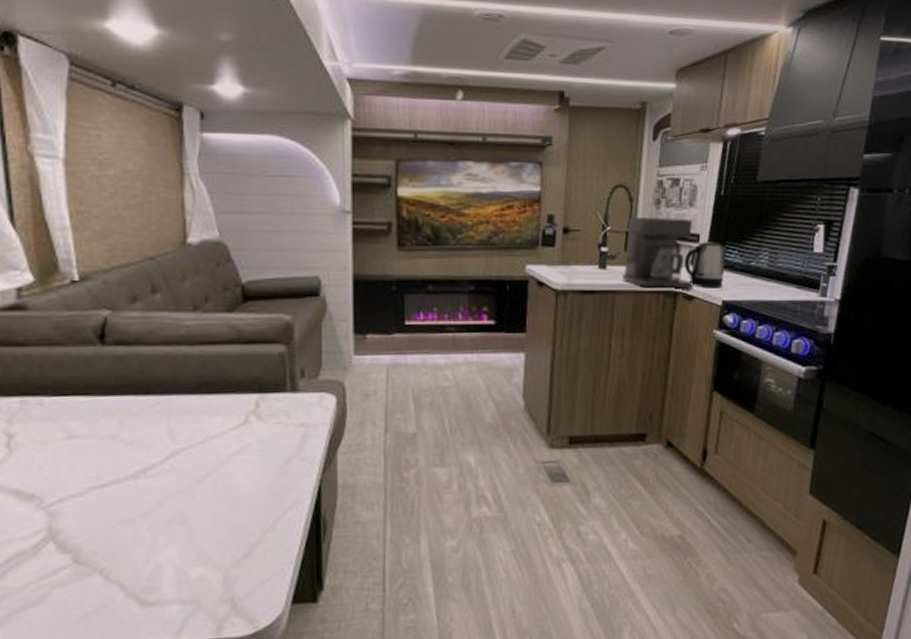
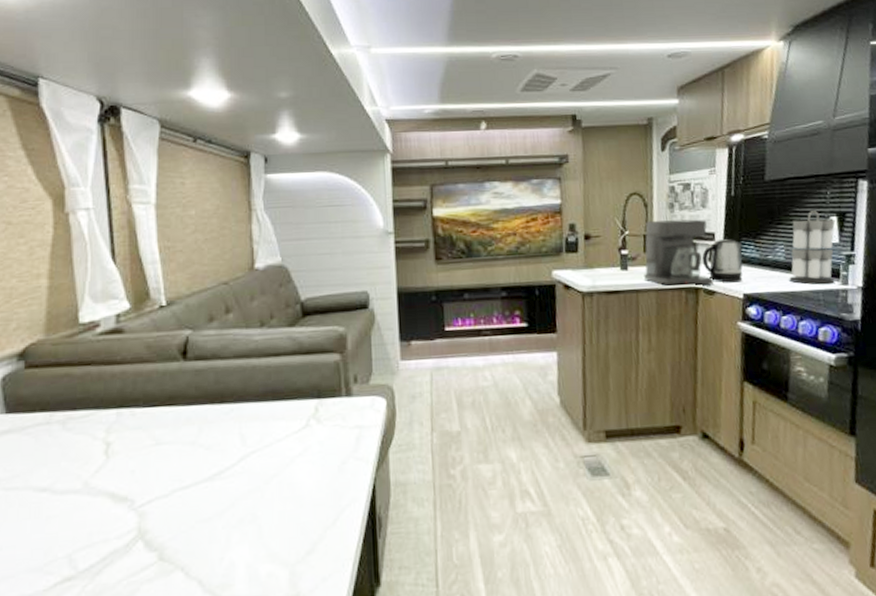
spice rack: none [769,217,822,295] -> present [789,211,835,285]

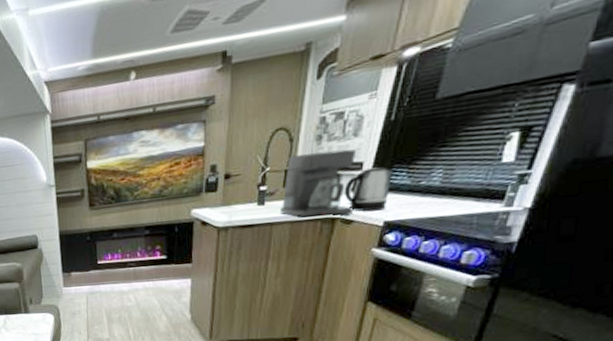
spice rack: present [789,211,835,285] -> none [440,127,516,208]

